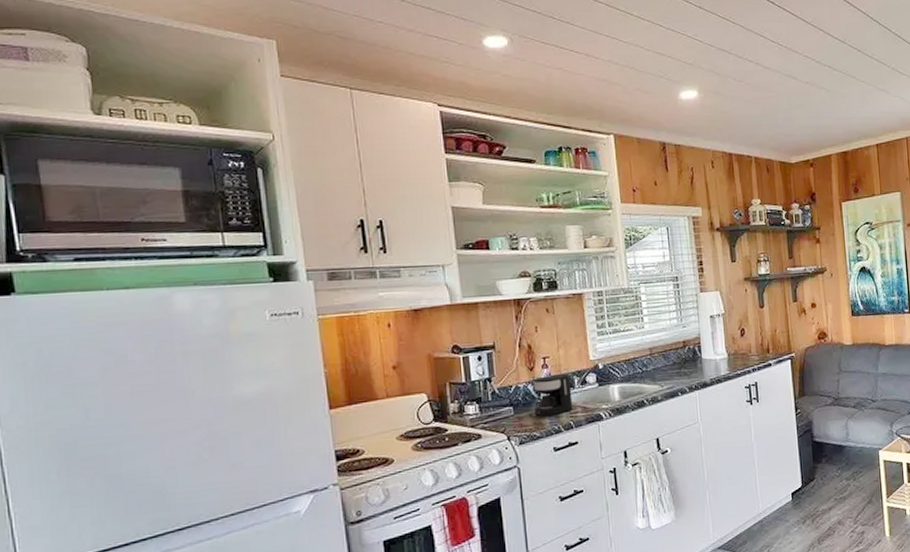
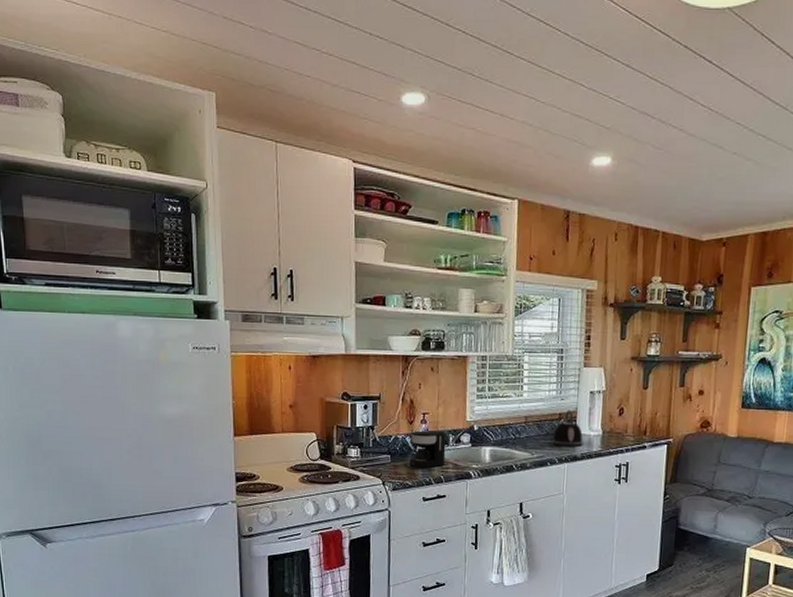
kettle: none [680,336,711,375] -> present [552,410,583,448]

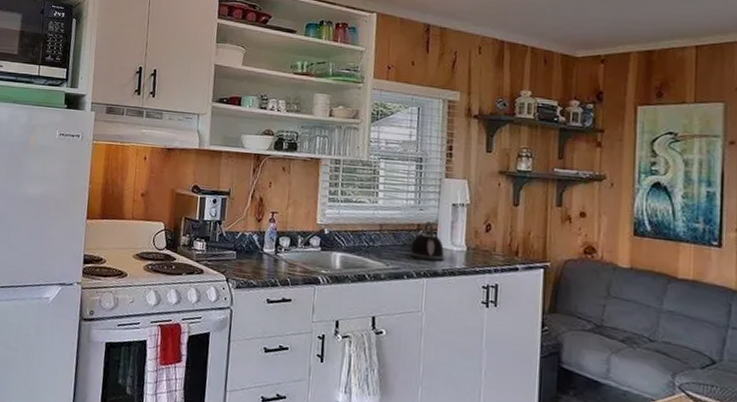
coffee maker: present [404,430,458,471] -> none [250,229,306,273]

